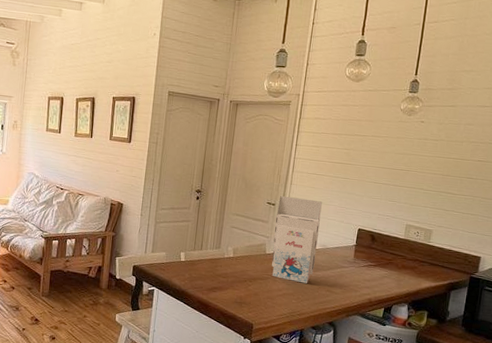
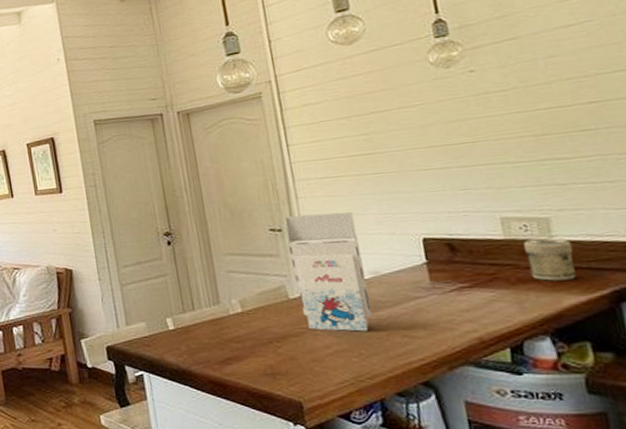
jar: none [411,242,439,272] -> present [523,238,576,281]

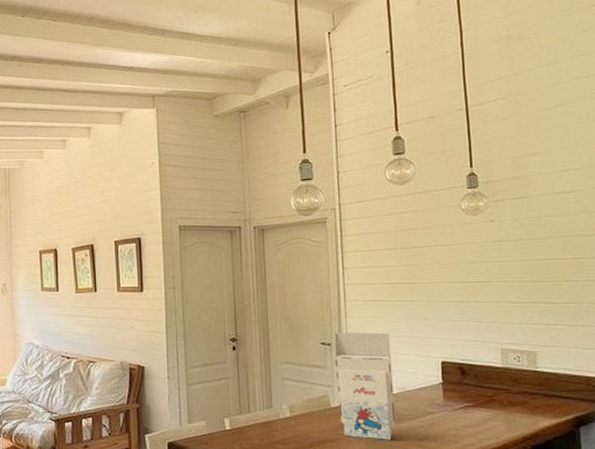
jar: present [523,238,576,281] -> none [516,369,551,405]

